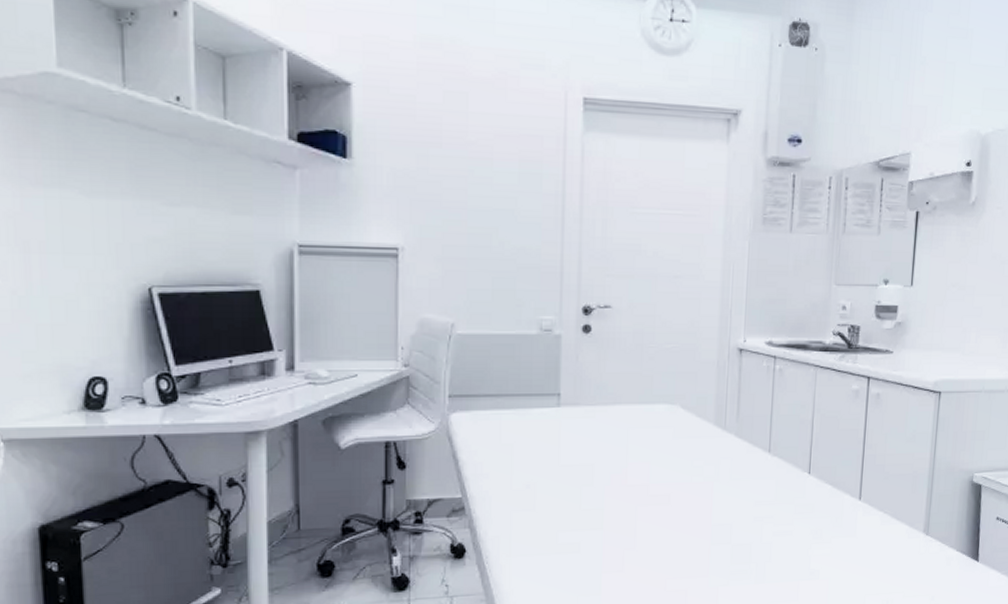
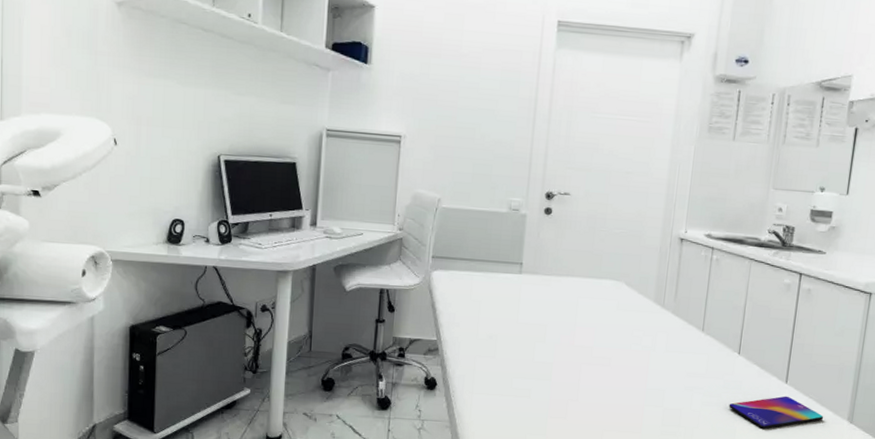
smartphone: none [801,514,900,553] -> present [729,396,824,429]

